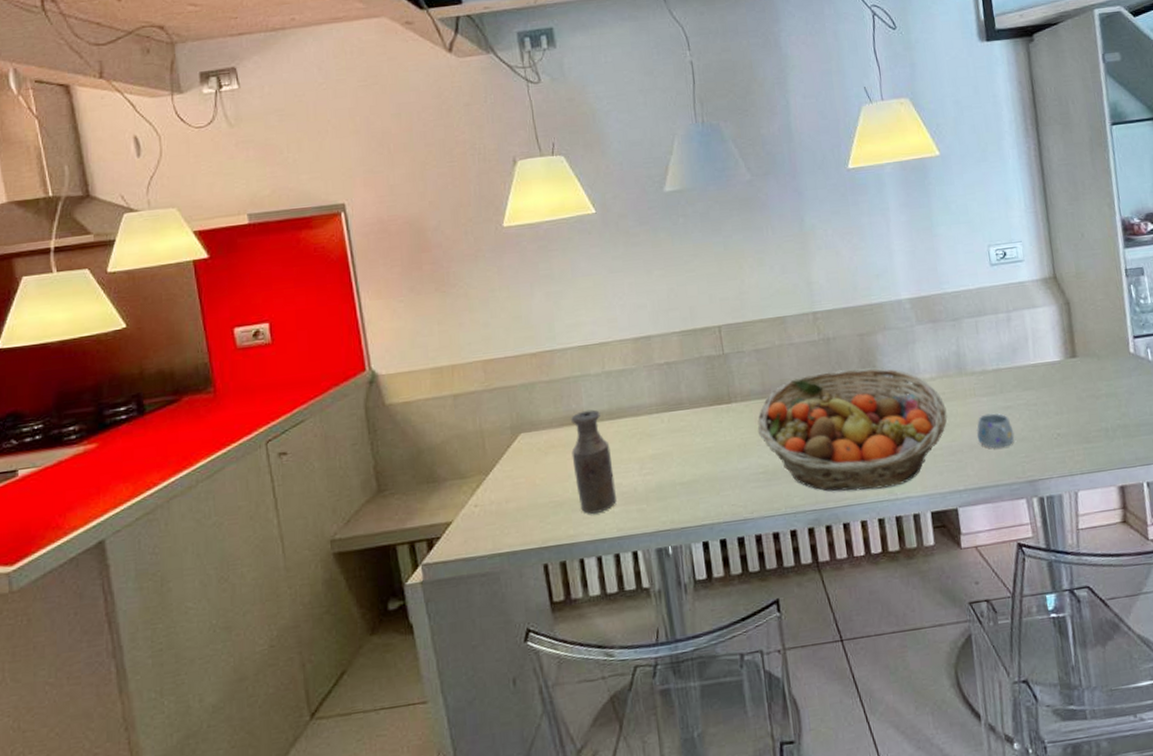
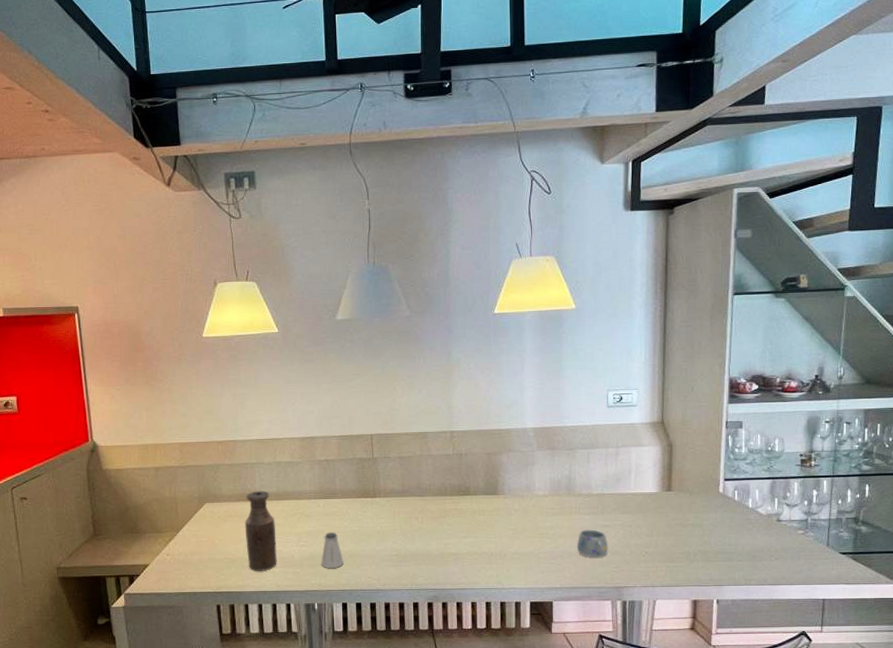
saltshaker: none [671,452,700,500] -> present [321,532,343,569]
fruit basket: present [757,367,948,492] -> none [395,480,553,579]

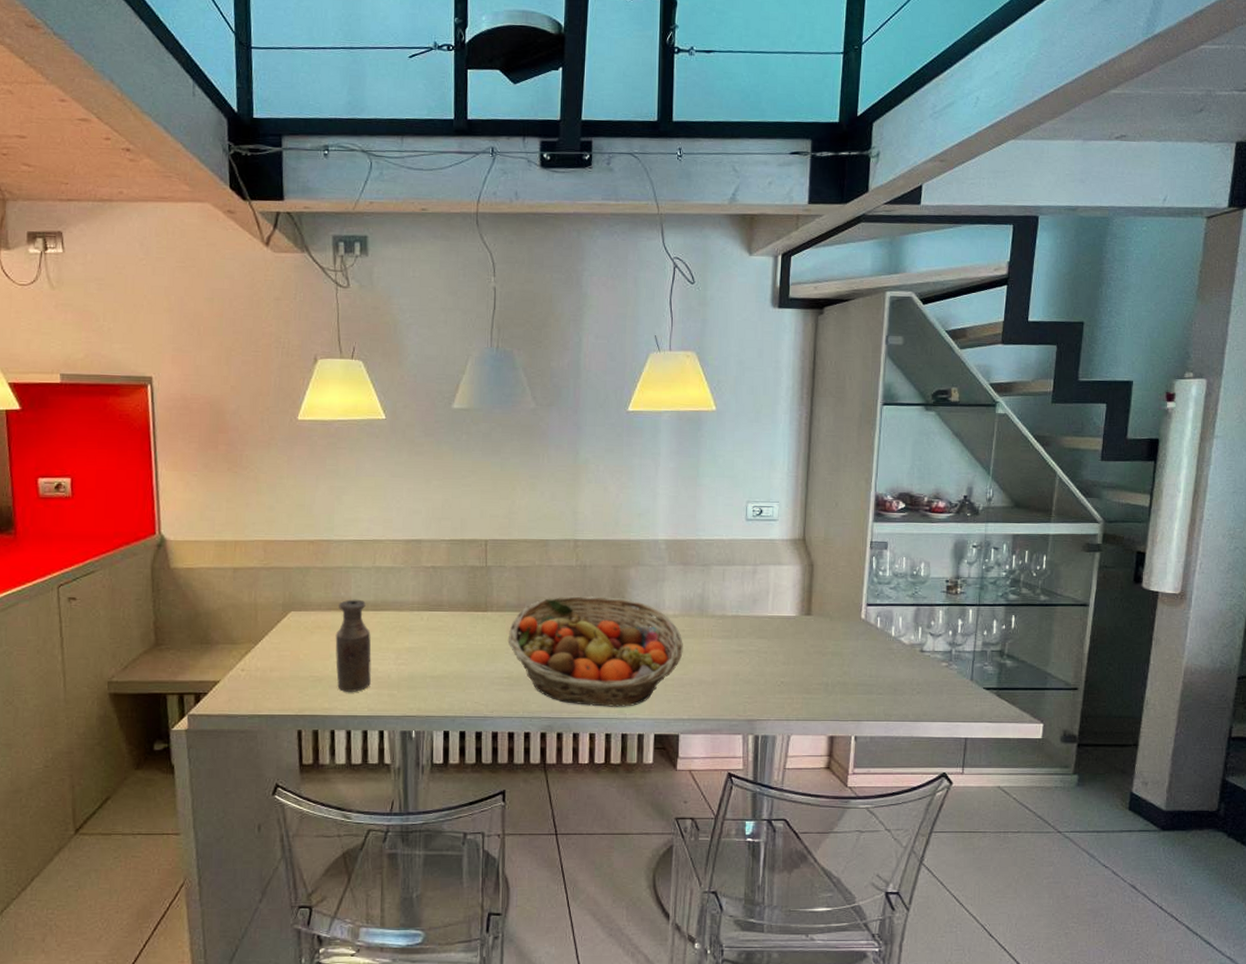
saltshaker: present [321,532,343,569] -> none [422,649,447,692]
fruit basket: none [395,480,553,579] -> present [507,595,683,707]
mug: present [576,529,608,558] -> none [707,655,742,687]

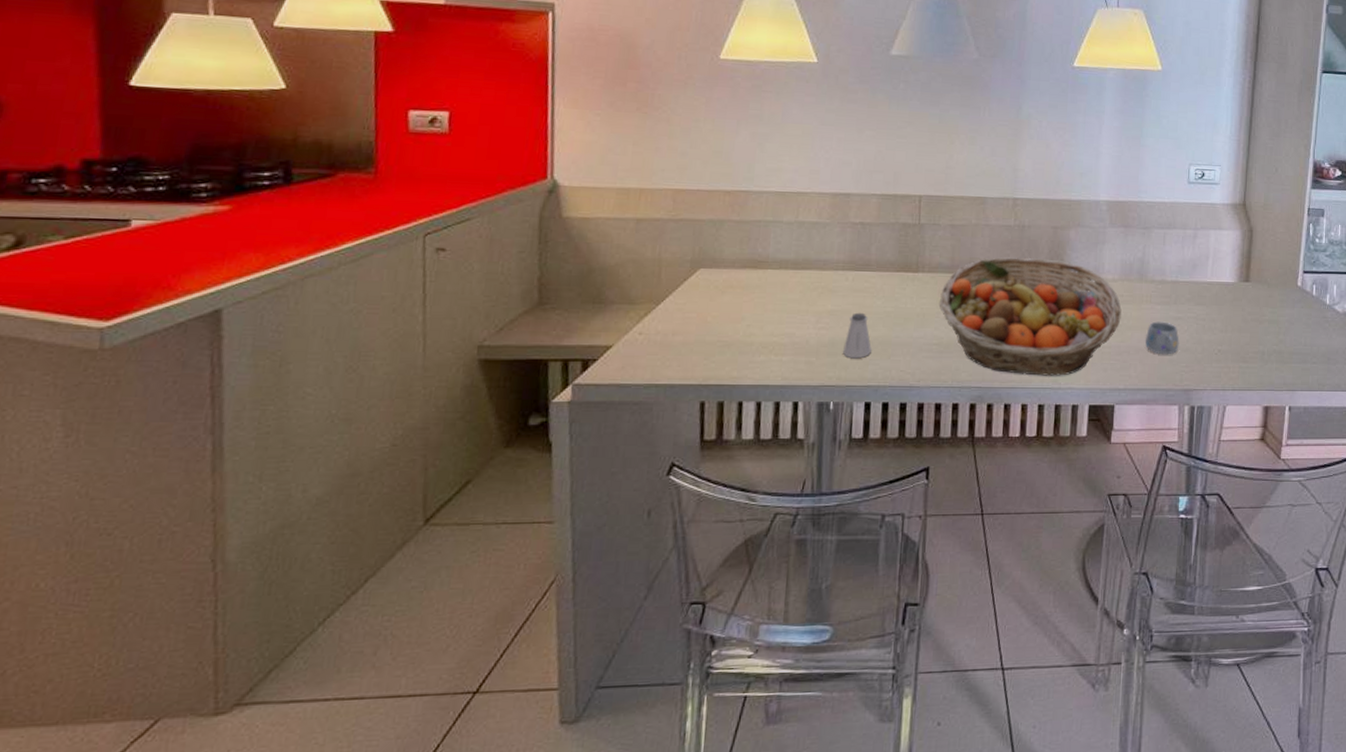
bottle: present [335,599,372,692] -> none [748,256,790,359]
saltshaker: none [422,649,447,692] -> present [843,312,872,359]
mug: none [707,655,742,687] -> present [1145,321,1180,355]

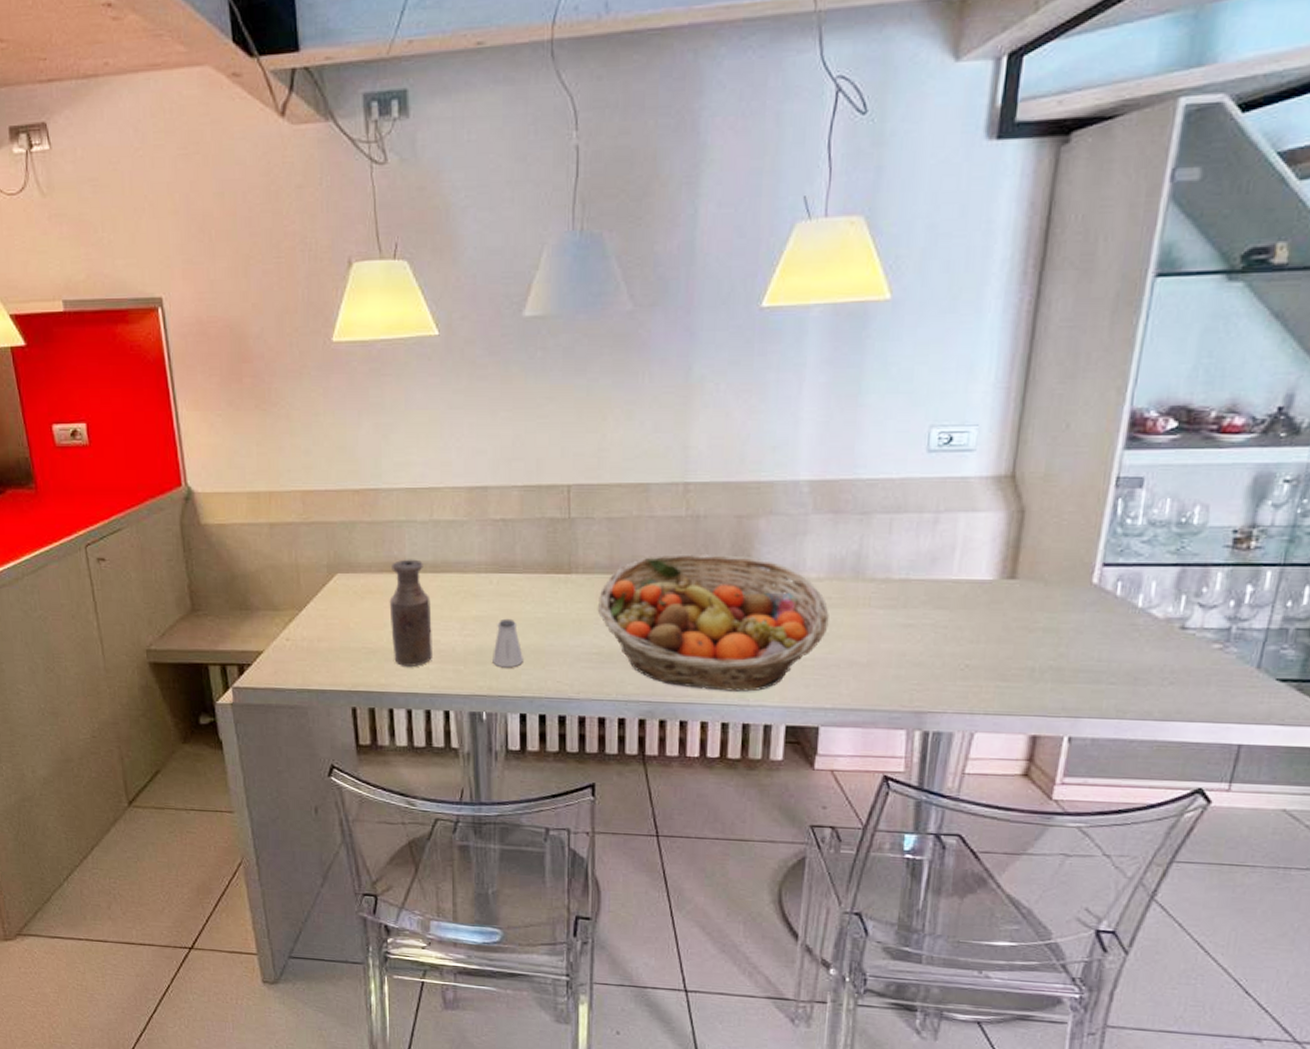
bottle: none [748,256,790,359] -> present [389,559,432,667]
mug: present [1145,321,1180,355] -> none [860,629,910,670]

